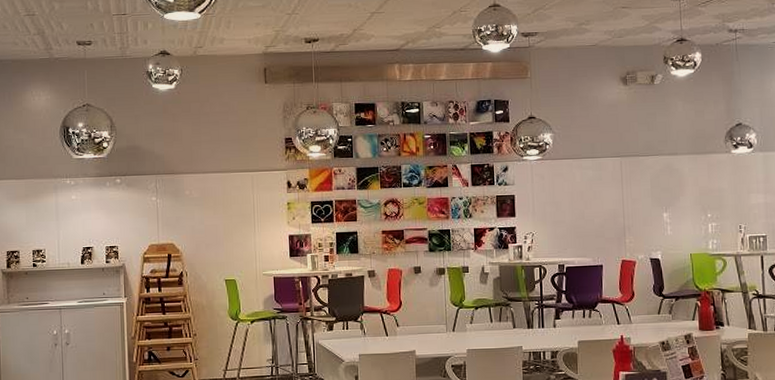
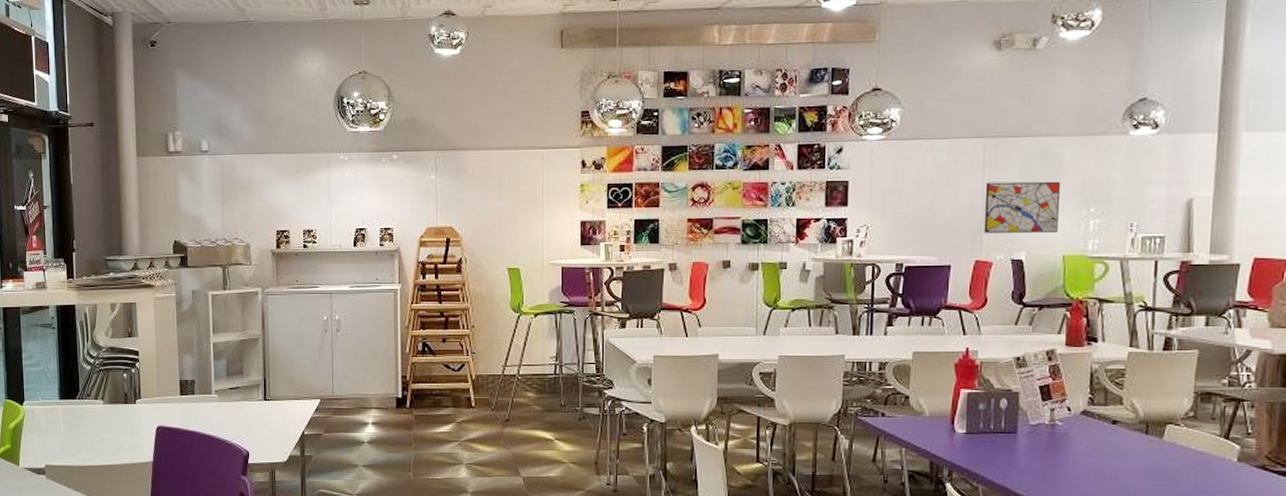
wall art: none [624,192,684,237] -> present [984,181,1061,233]

